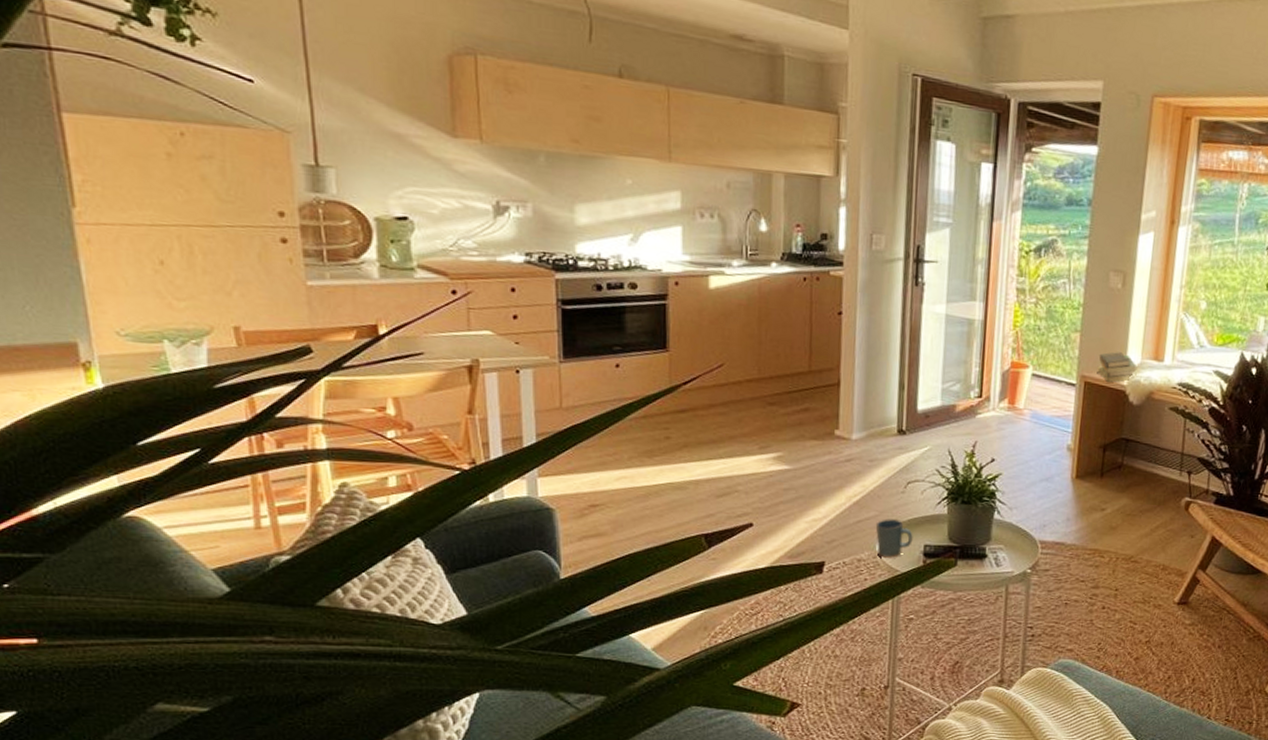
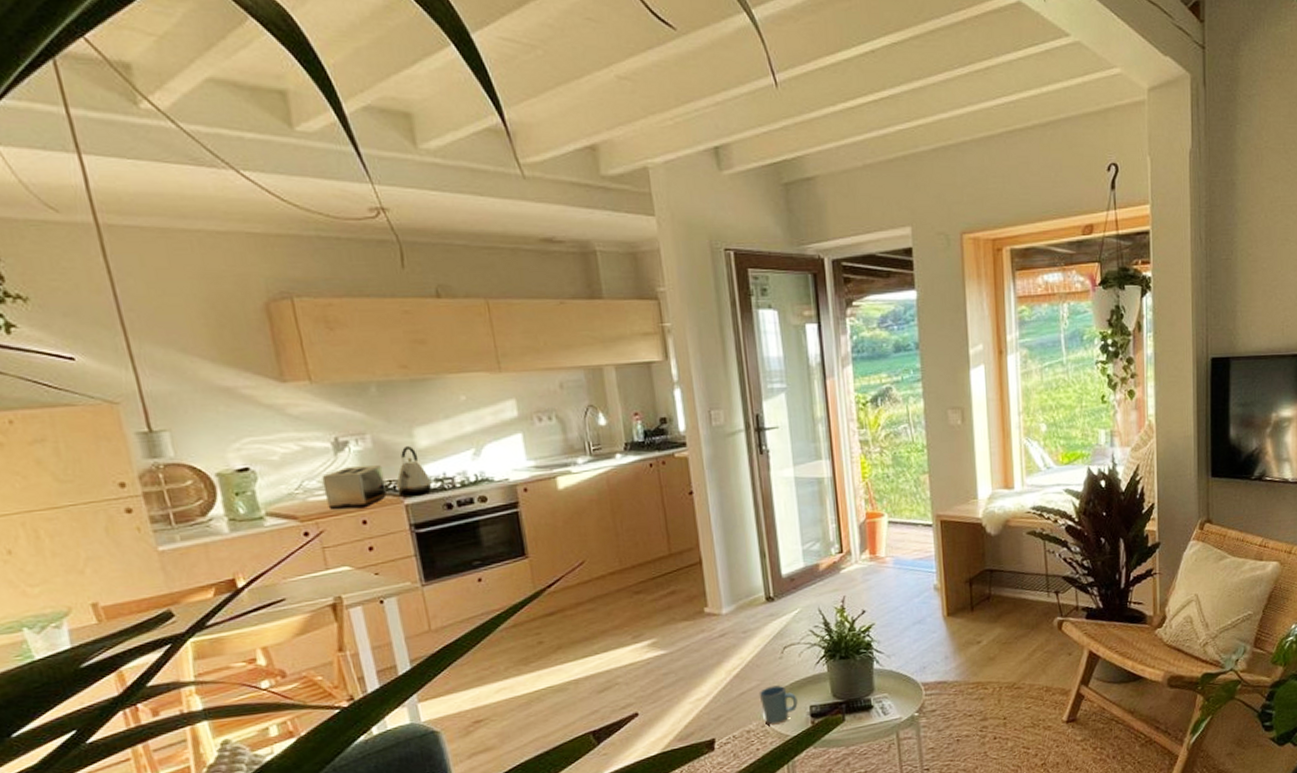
toaster: none [478,232,541,275] -> present [322,465,387,509]
kettle: none [549,221,586,272] -> present [395,446,432,496]
books: present [1097,352,1138,382] -> none [950,486,990,517]

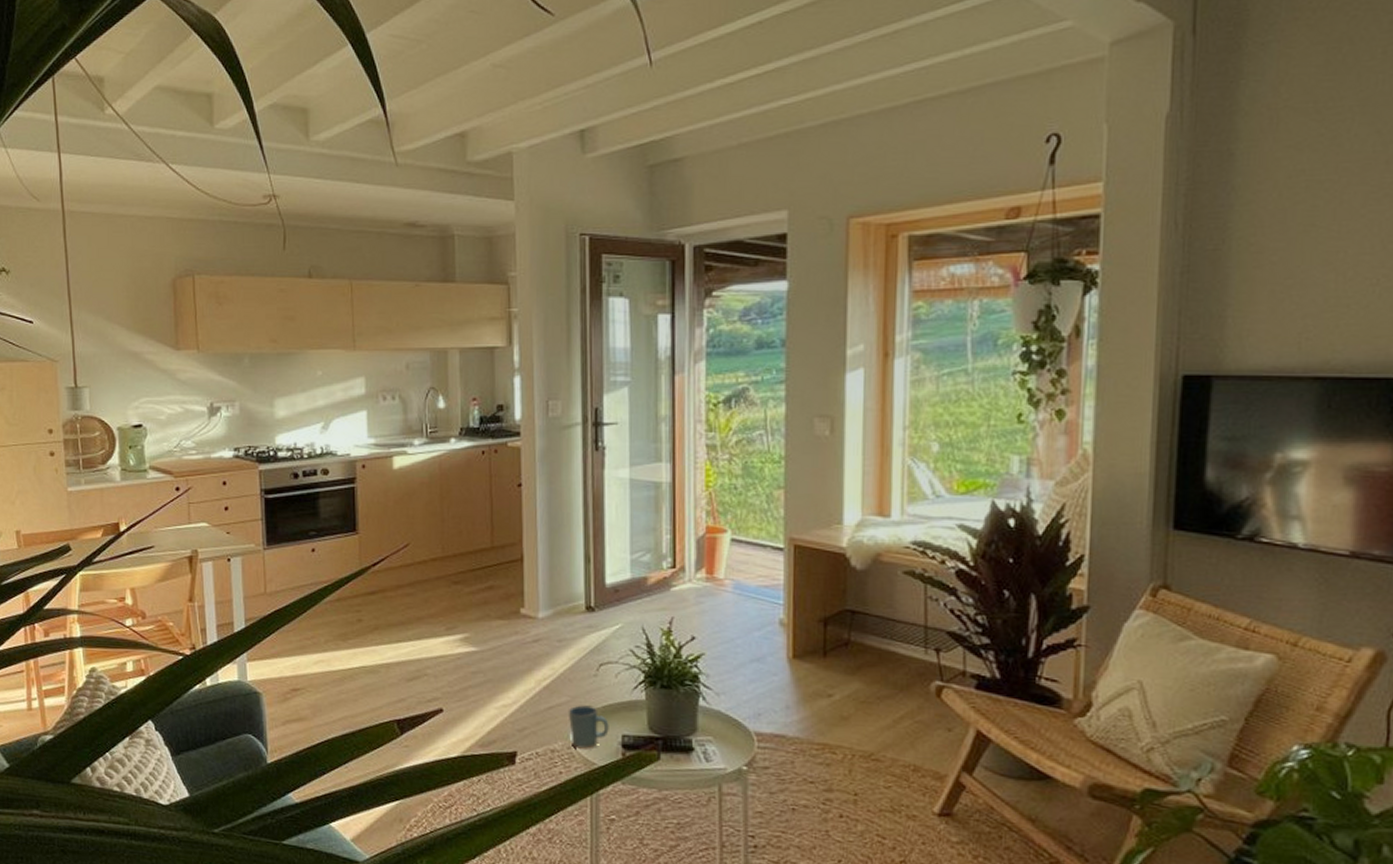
toaster: present [322,465,387,509] -> none [196,431,246,469]
kettle: present [395,446,432,496] -> none [253,416,284,463]

